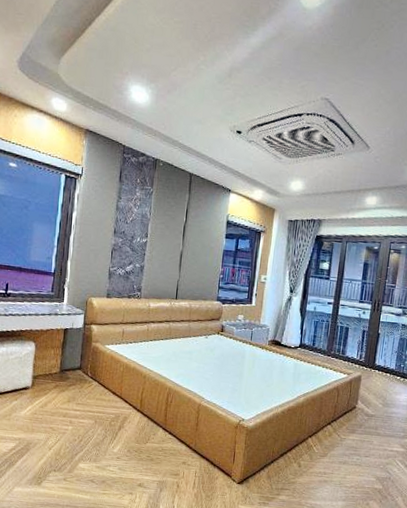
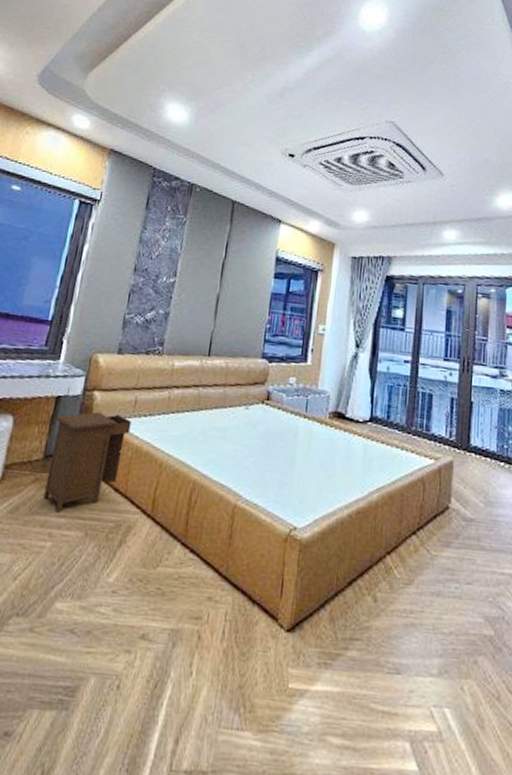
nightstand: none [63,340,121,408] -> present [44,412,132,513]

